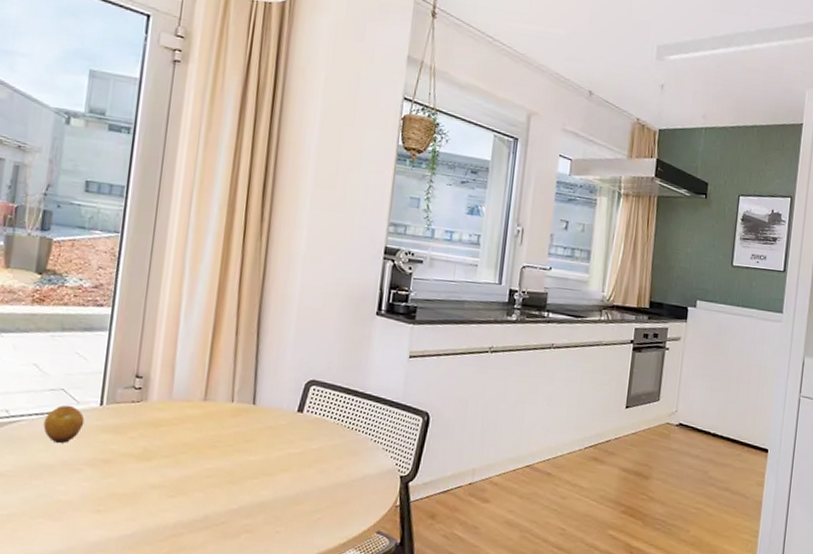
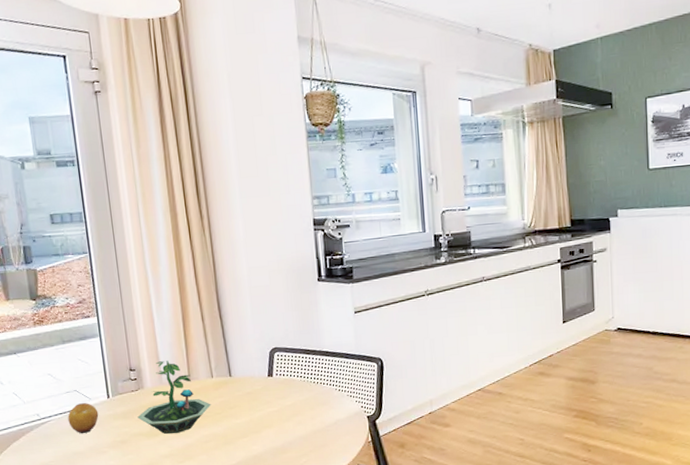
terrarium: none [131,372,224,462] -> present [137,361,211,434]

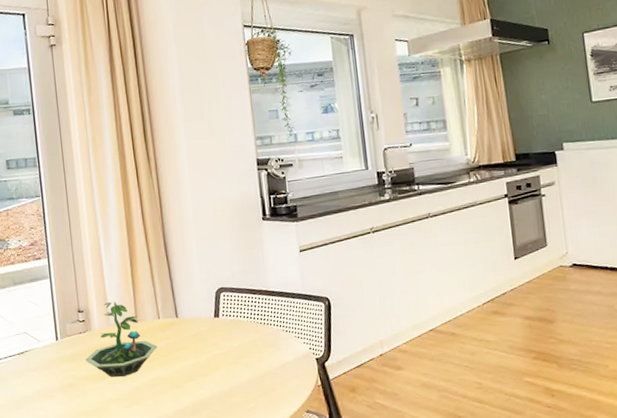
fruit: present [67,402,99,434] -> none [17,344,47,378]

